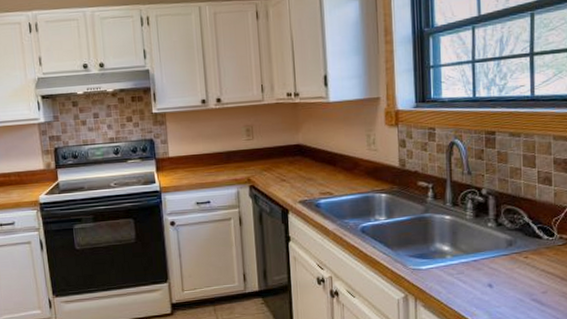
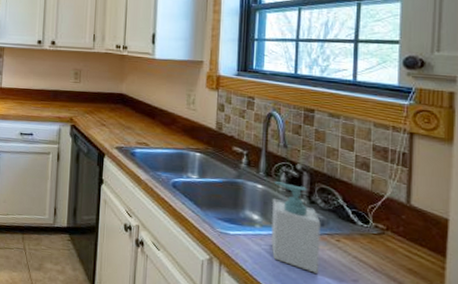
soap bottle: none [461,209,510,292] -> present [271,181,321,274]

